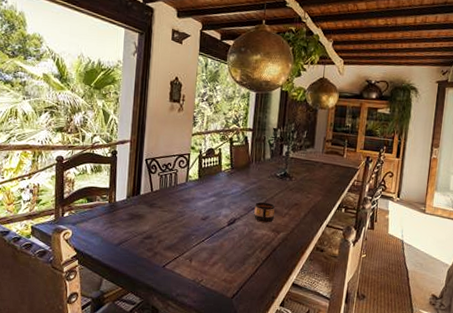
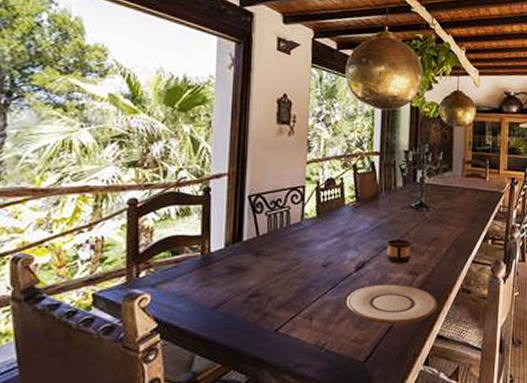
plate: none [219,237,295,272] -> present [346,284,438,325]

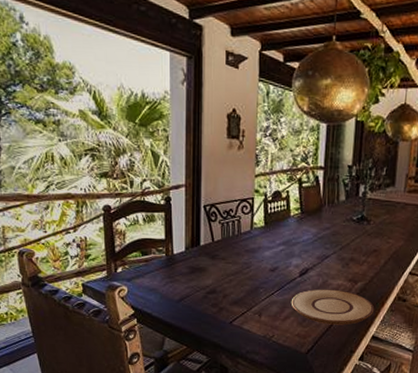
cup: present [387,240,412,264] -> none [328,250,352,272]

